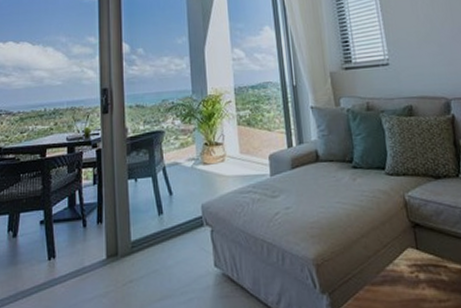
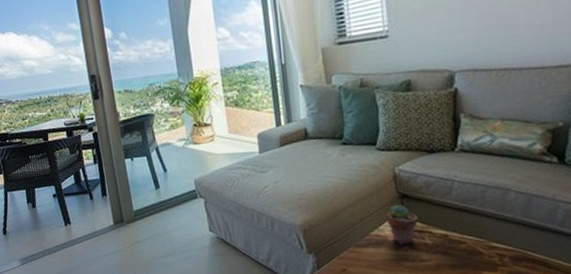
potted succulent: none [400,234,433,282] -> present [386,204,418,245]

